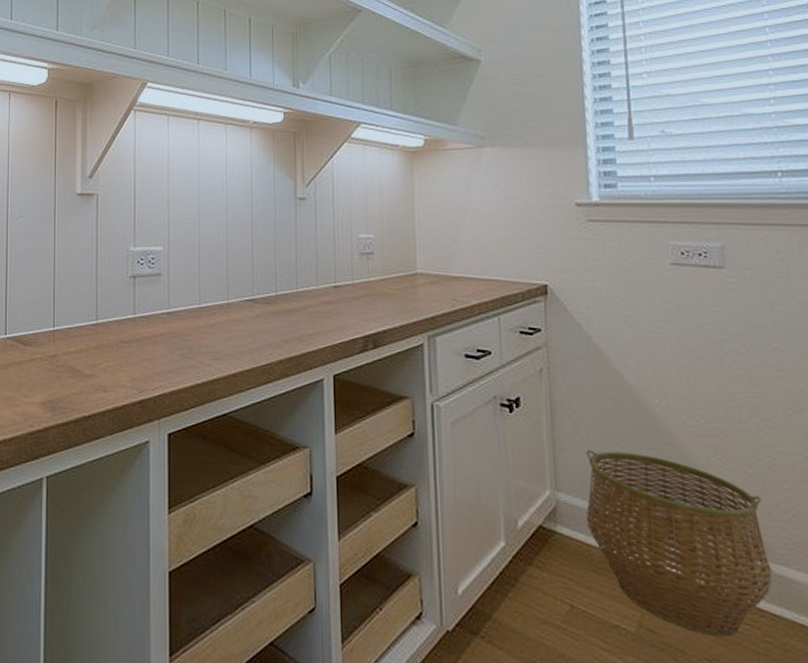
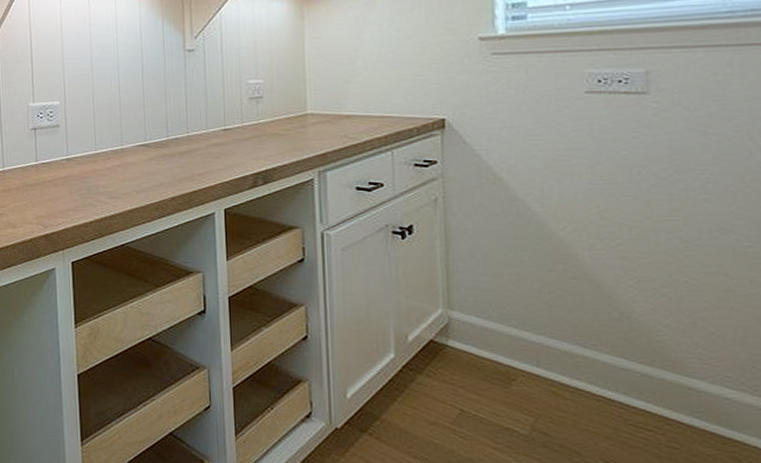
basket: present [585,450,773,637] -> none [479,272,684,441]

